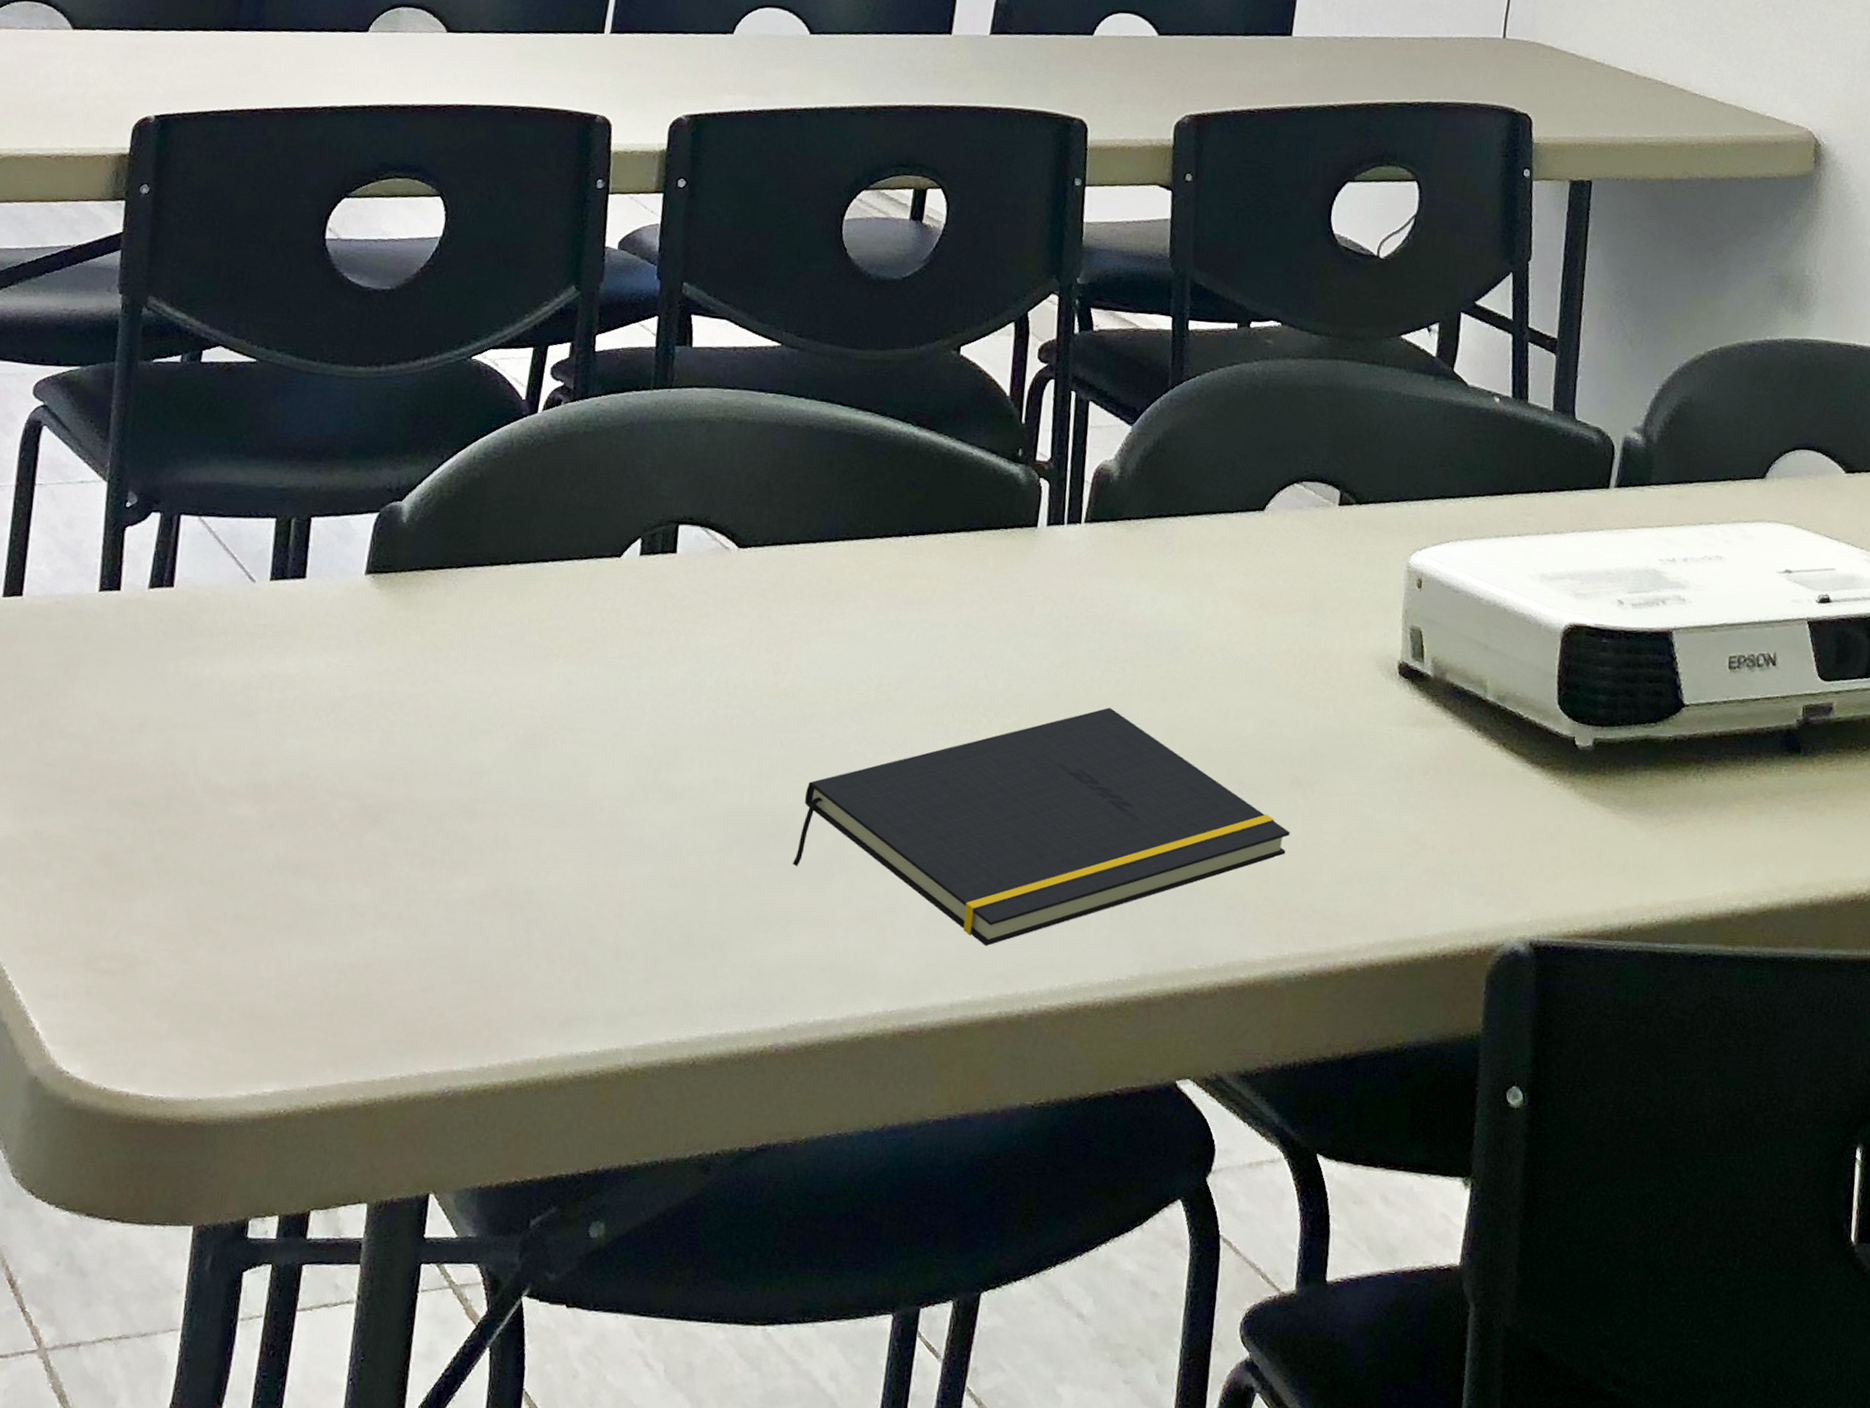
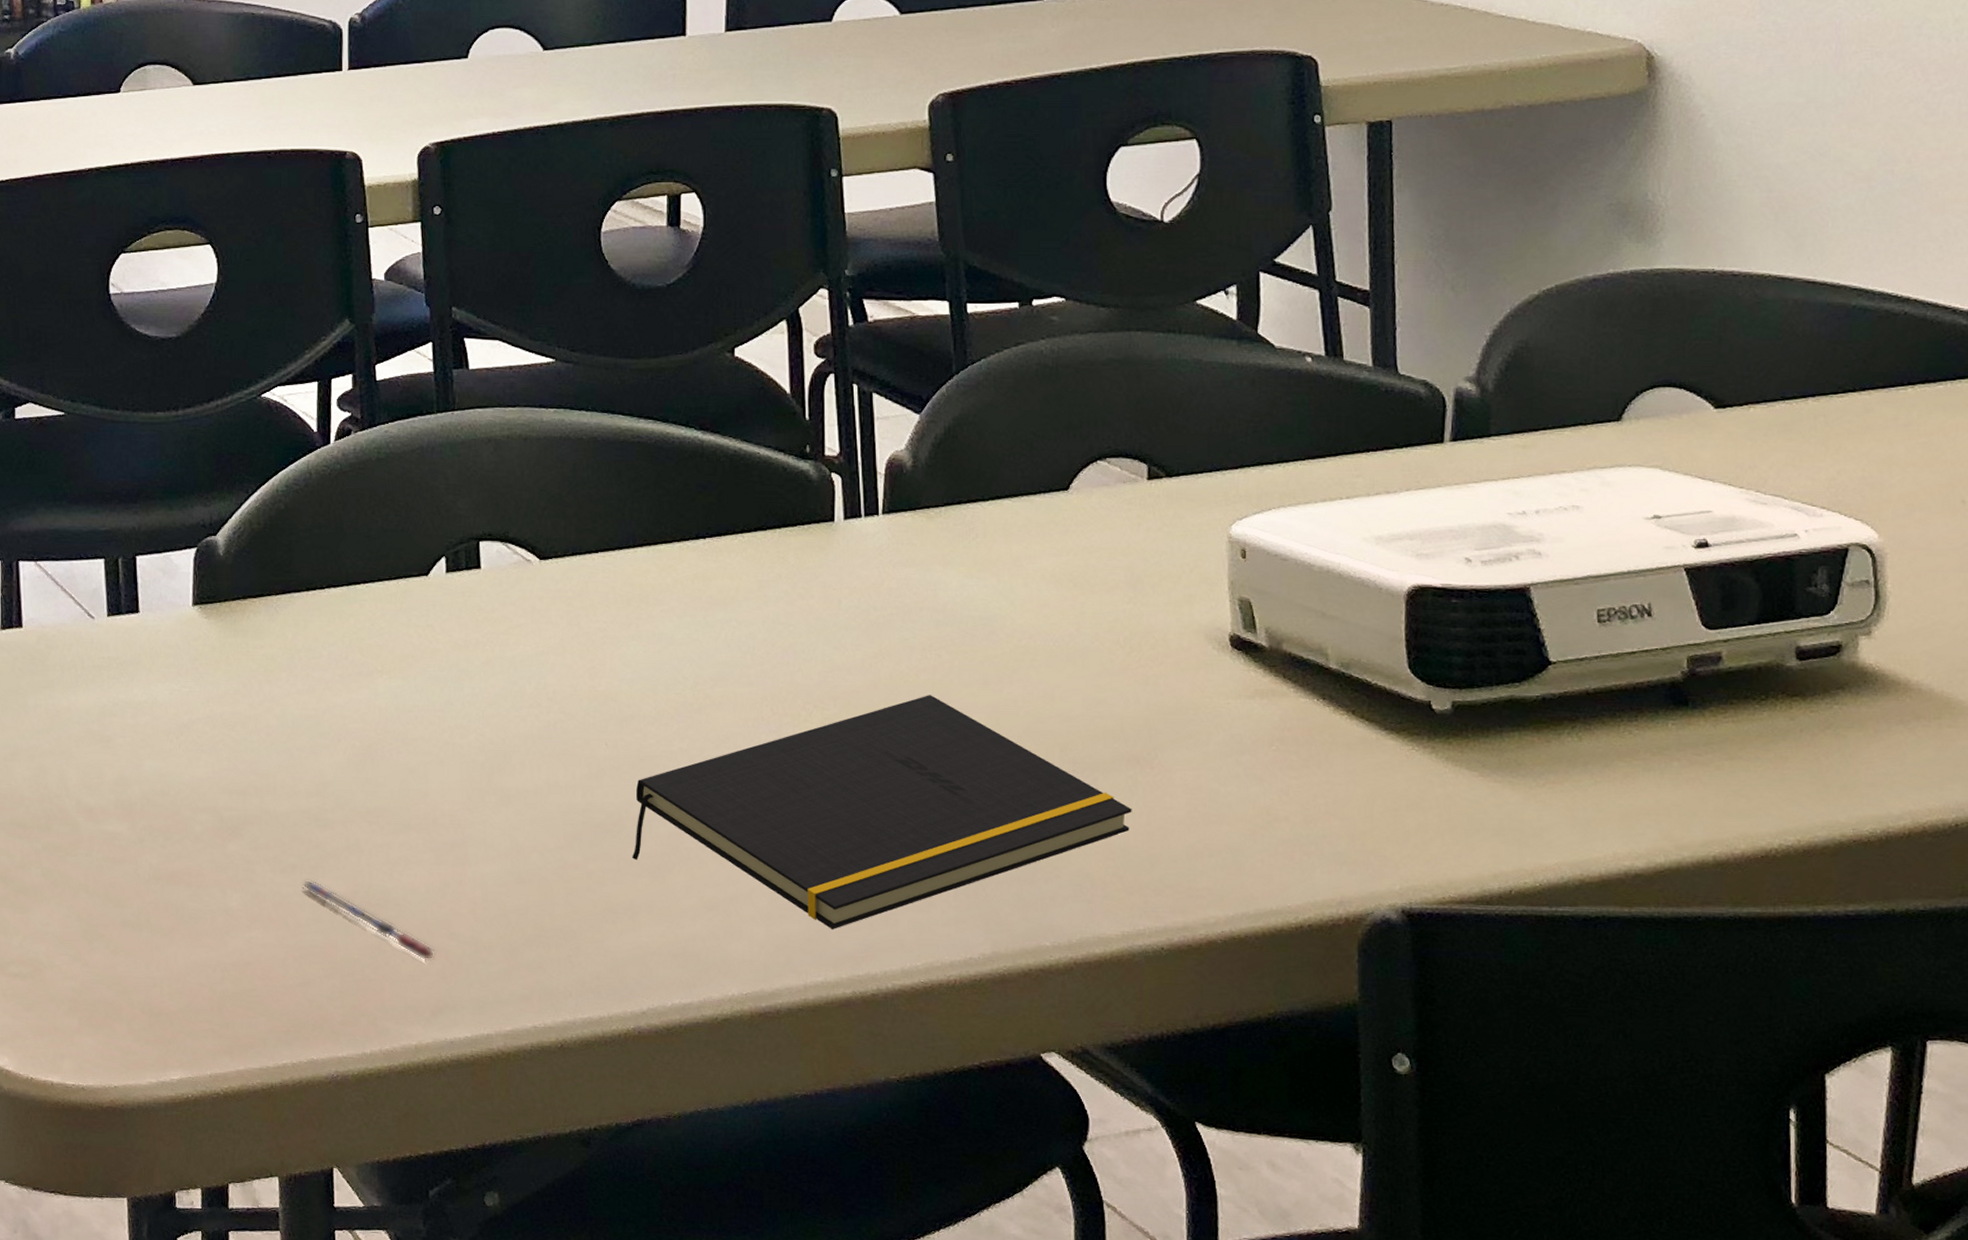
pen: none [439,875,573,967] -> present [301,879,435,960]

